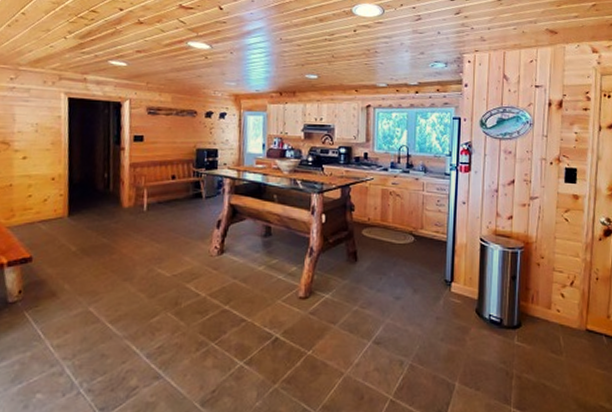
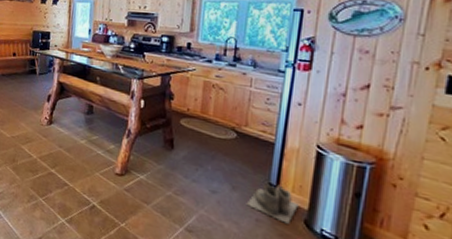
boots: none [427,280,470,316] -> present [246,184,298,224]

